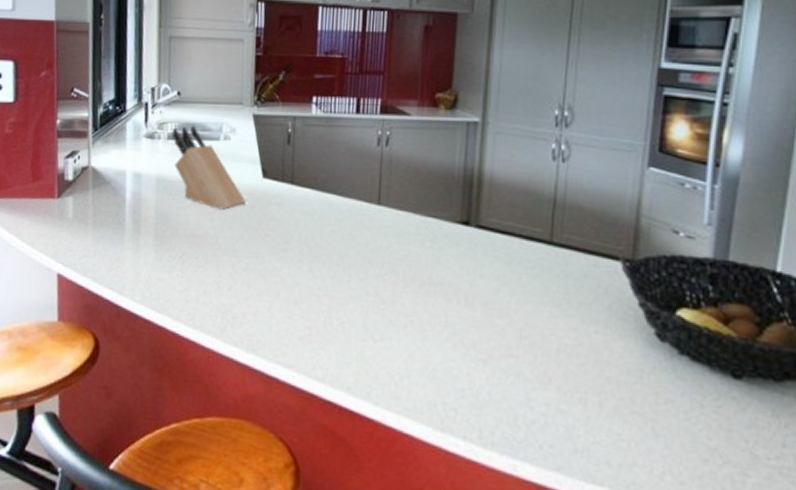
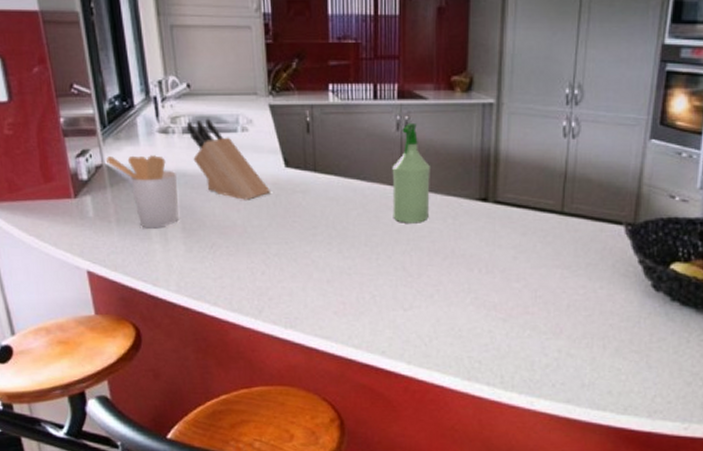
utensil holder: none [92,158,158,234] -> present [105,155,179,229]
spray bottle: none [368,138,410,245] -> present [392,122,430,223]

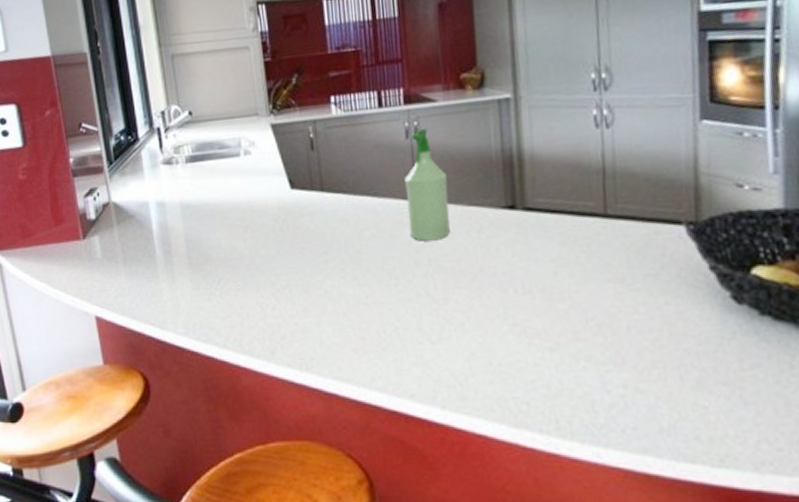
utensil holder: present [105,155,179,229] -> none [112,188,185,266]
knife block: present [186,118,270,200] -> none [189,144,276,228]

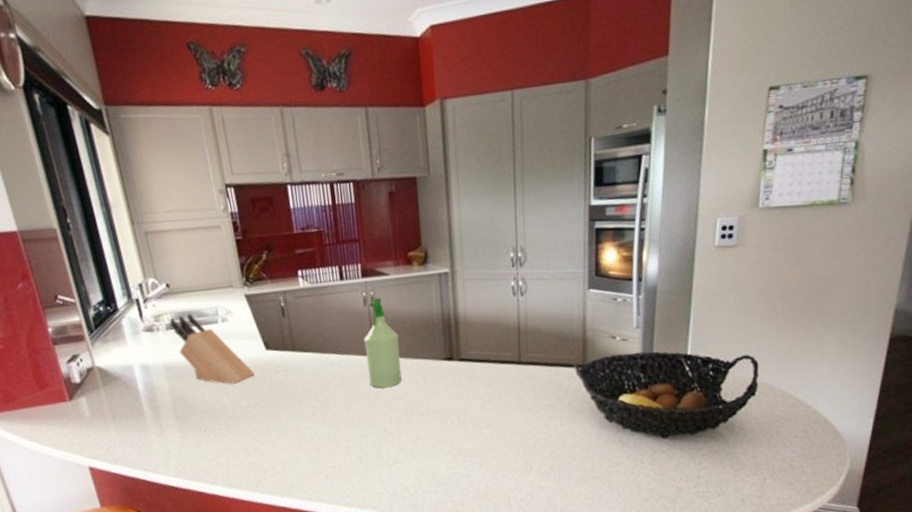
knife block: none [189,144,276,228] -> present [169,313,254,384]

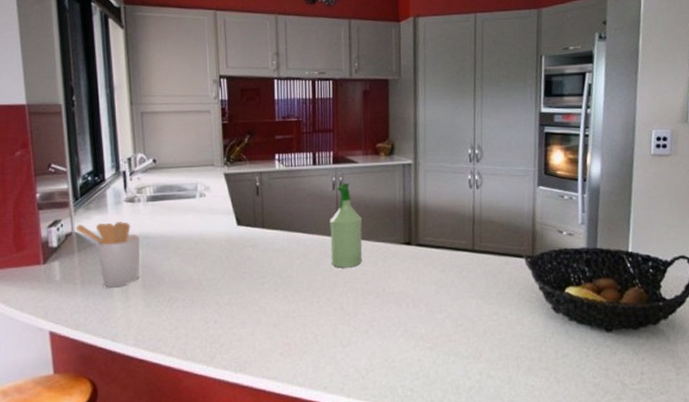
utensil holder: none [96,352,171,421] -> present [75,221,141,288]
knife block: present [169,313,254,384] -> none [151,187,223,257]

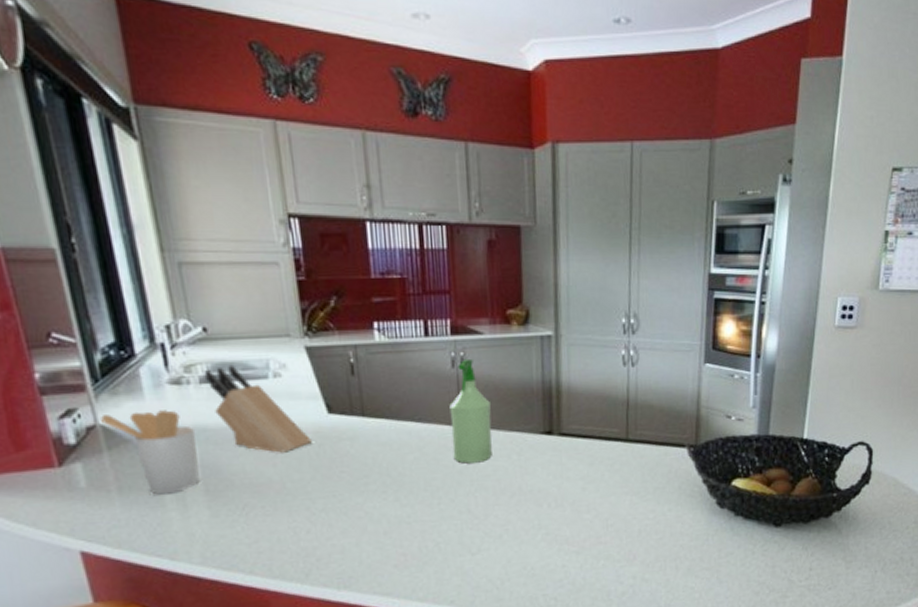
knife block: none [151,187,223,257] -> present [204,364,312,453]

